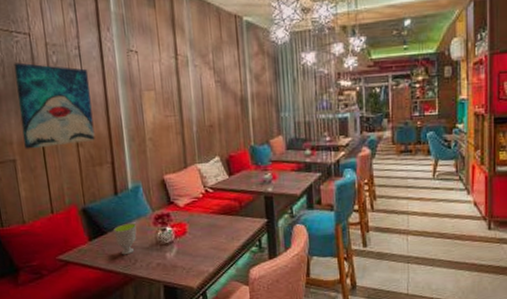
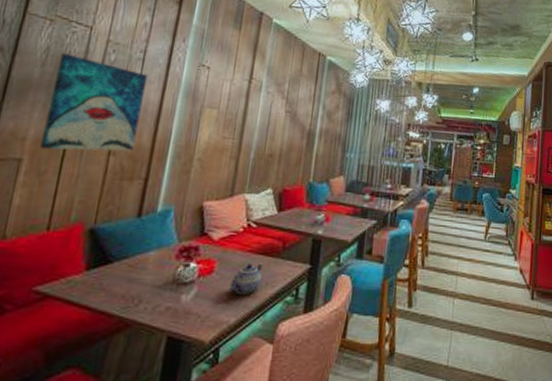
cup: present [114,223,137,255] -> none [121,253,155,293]
teapot: none [202,221,227,248] -> present [229,263,264,294]

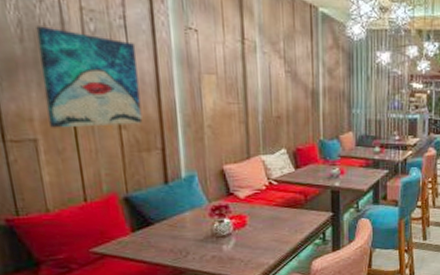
teapot: present [229,263,264,294] -> none [263,214,291,241]

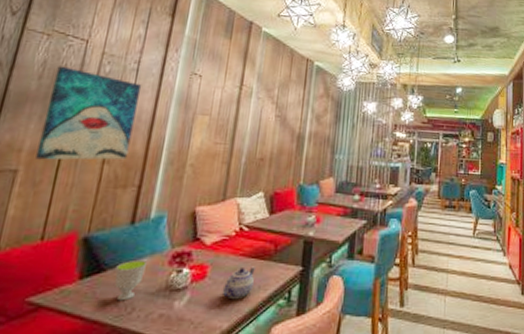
cup: none [162,214,190,248] -> present [114,261,148,301]
teapot: none [263,214,291,241] -> present [222,266,257,298]

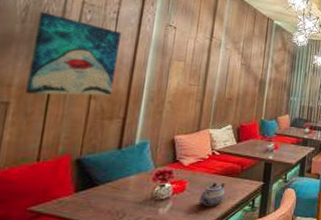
cup: present [114,261,148,301] -> none [106,178,135,209]

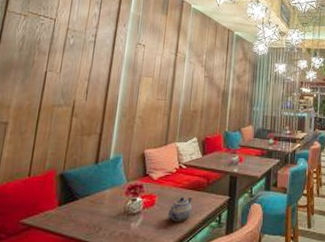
wall art: present [26,11,122,96] -> none [21,40,99,115]

